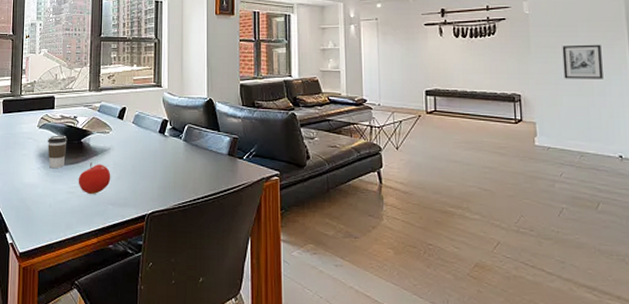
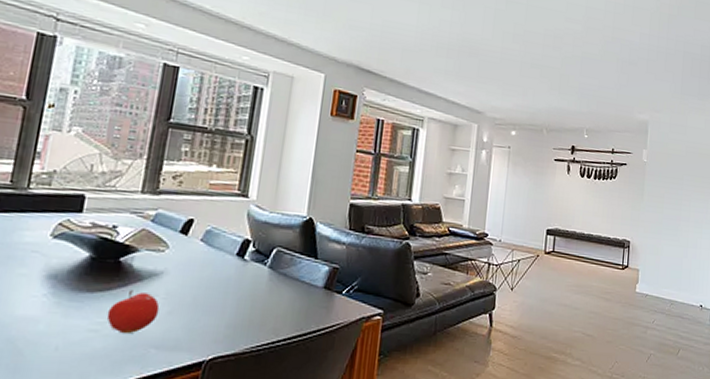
coffee cup: present [47,135,67,168] -> none [62,249,98,296]
wall art: present [562,44,603,79] -> none [667,197,699,232]

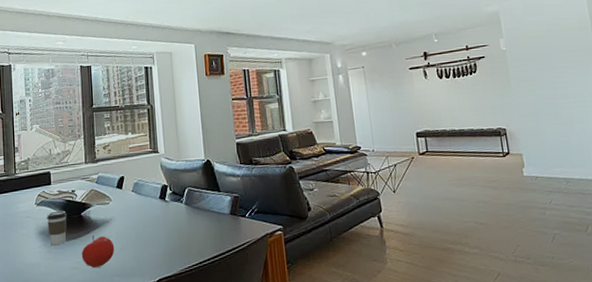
coffee cup: none [62,249,98,296] -> present [46,210,67,245]

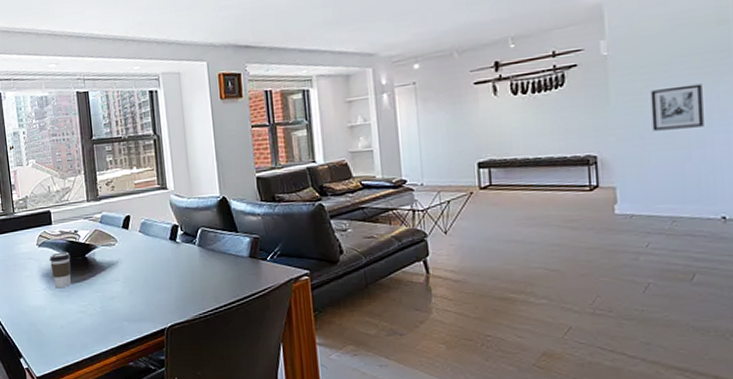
fruit: present [81,234,115,269] -> none [87,277,123,313]
wall art: none [539,74,580,110] -> present [650,84,704,131]

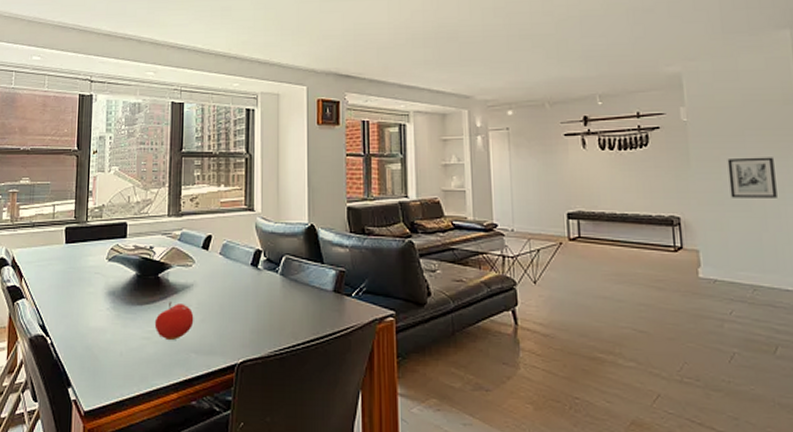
coffee cup: present [49,252,71,288] -> none [117,269,142,308]
fruit: none [87,277,123,313] -> present [154,300,194,341]

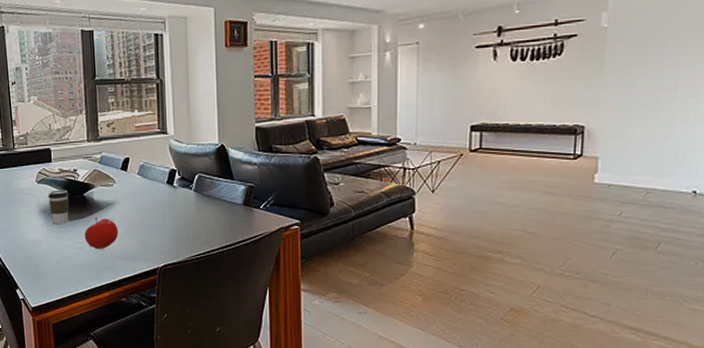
coffee cup: none [117,269,142,308] -> present [47,189,69,224]
wall art: present [727,157,777,198] -> none [640,61,693,105]

